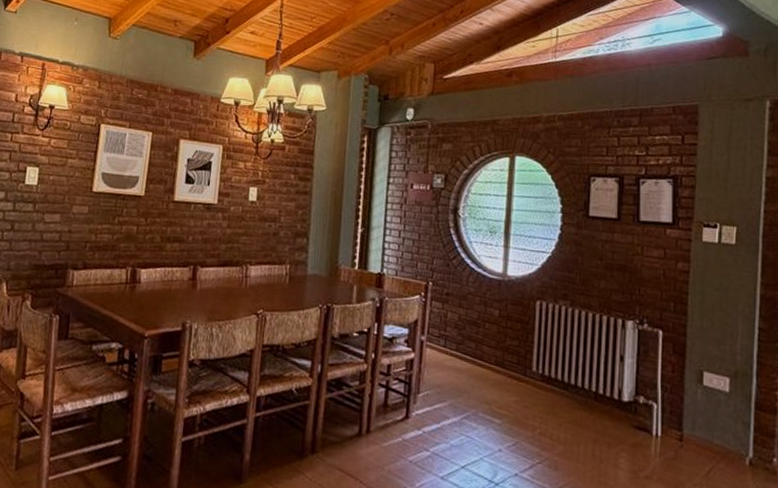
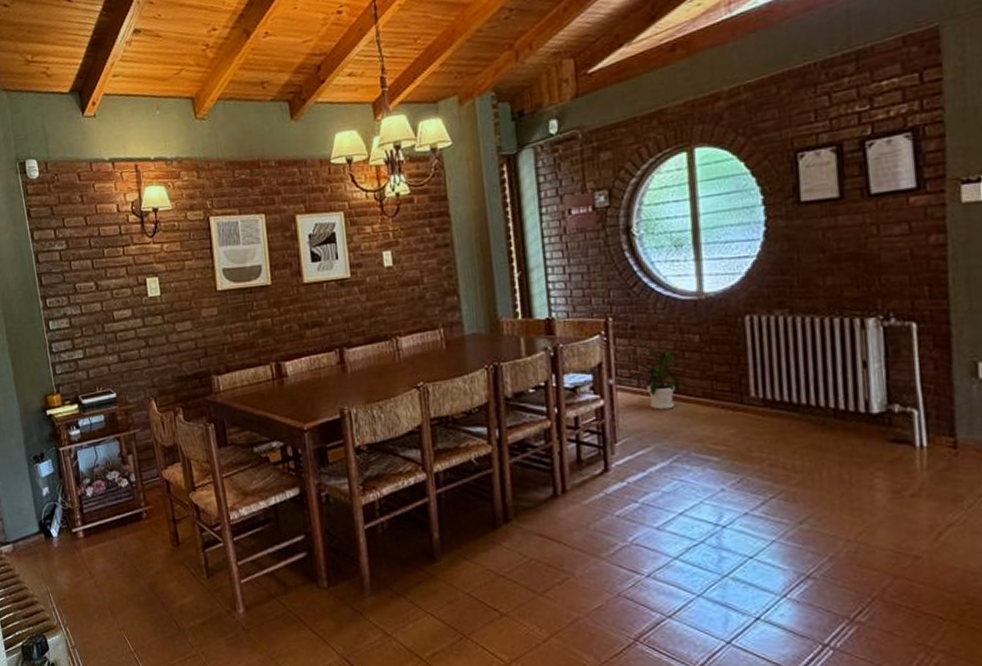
house plant: none [432,309,479,371] -> present [620,343,680,410]

